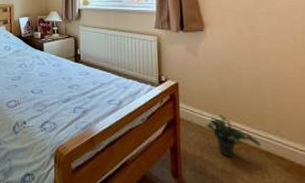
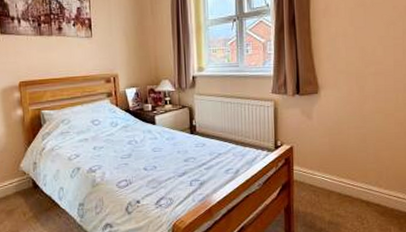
potted plant: present [204,114,262,158] -> none [315,172,363,210]

